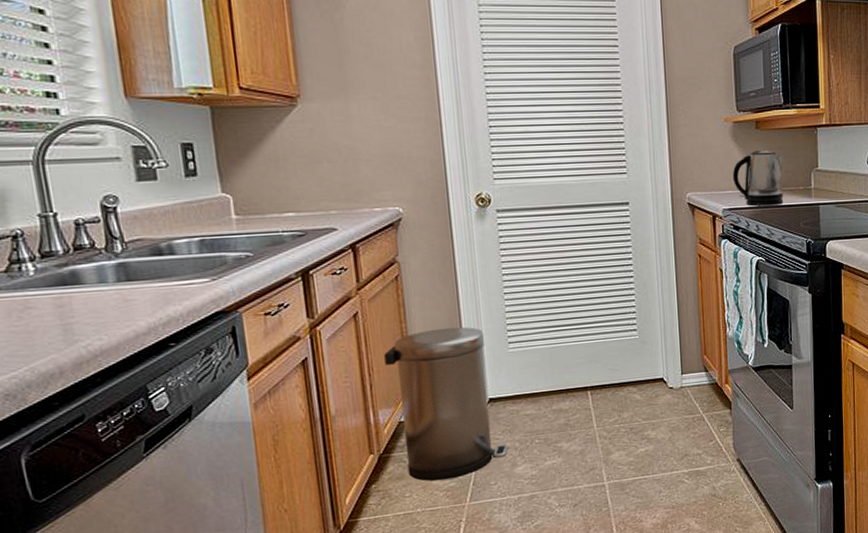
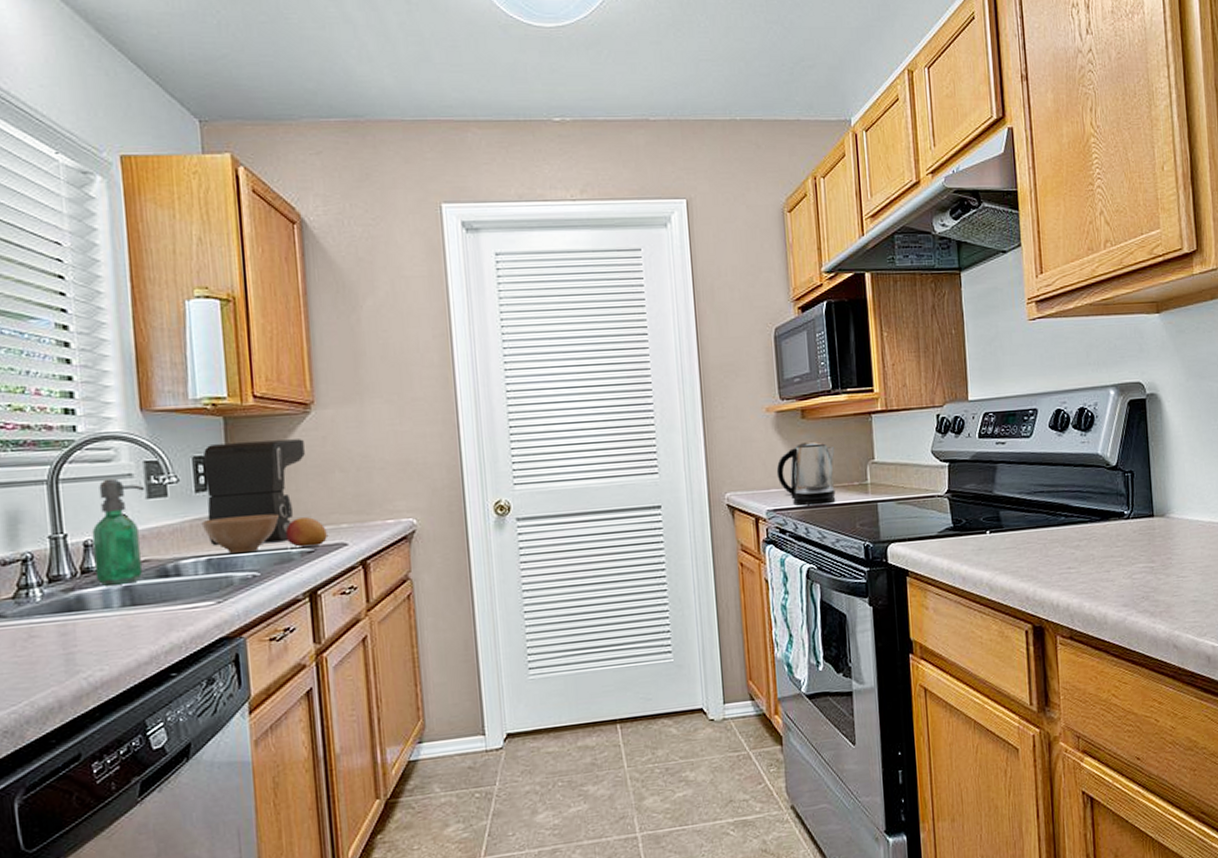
soap dispenser: none [82,161,137,262] -> present [91,478,145,586]
coffee maker: none [191,130,293,228] -> present [202,439,305,546]
bowl: none [192,199,271,236] -> present [201,513,280,554]
fruit: none [276,203,317,231] -> present [285,517,327,547]
pedal bin: present [384,327,508,481] -> none [394,651,528,831]

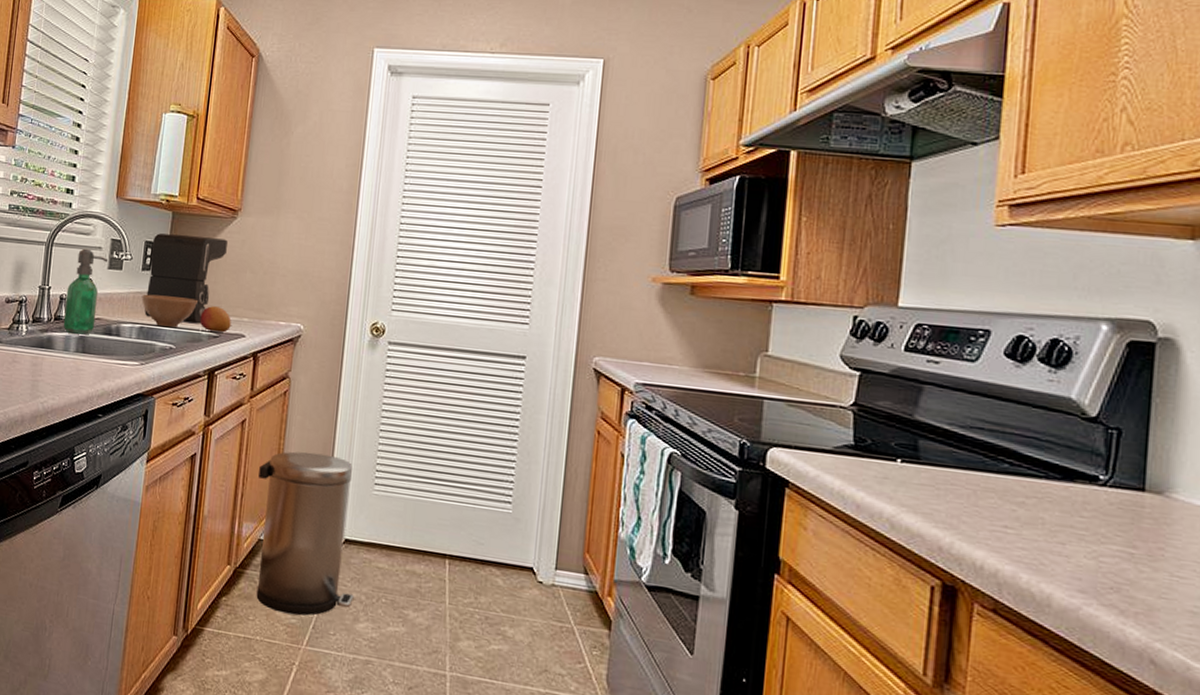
pedal bin: none [394,651,528,831] -> present [256,451,354,616]
kettle: present [776,441,836,507] -> none [652,319,723,391]

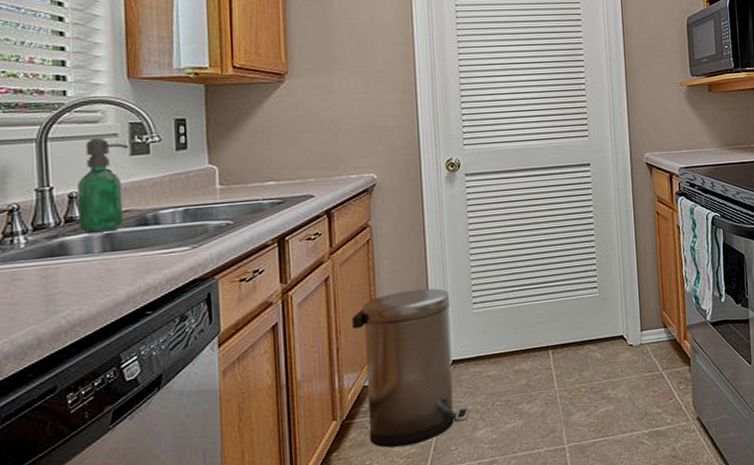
bowl: present [141,294,199,328] -> none [180,169,254,205]
coffee maker: present [144,233,228,323] -> none [184,104,278,198]
fruit: present [199,306,231,333] -> none [257,172,296,199]

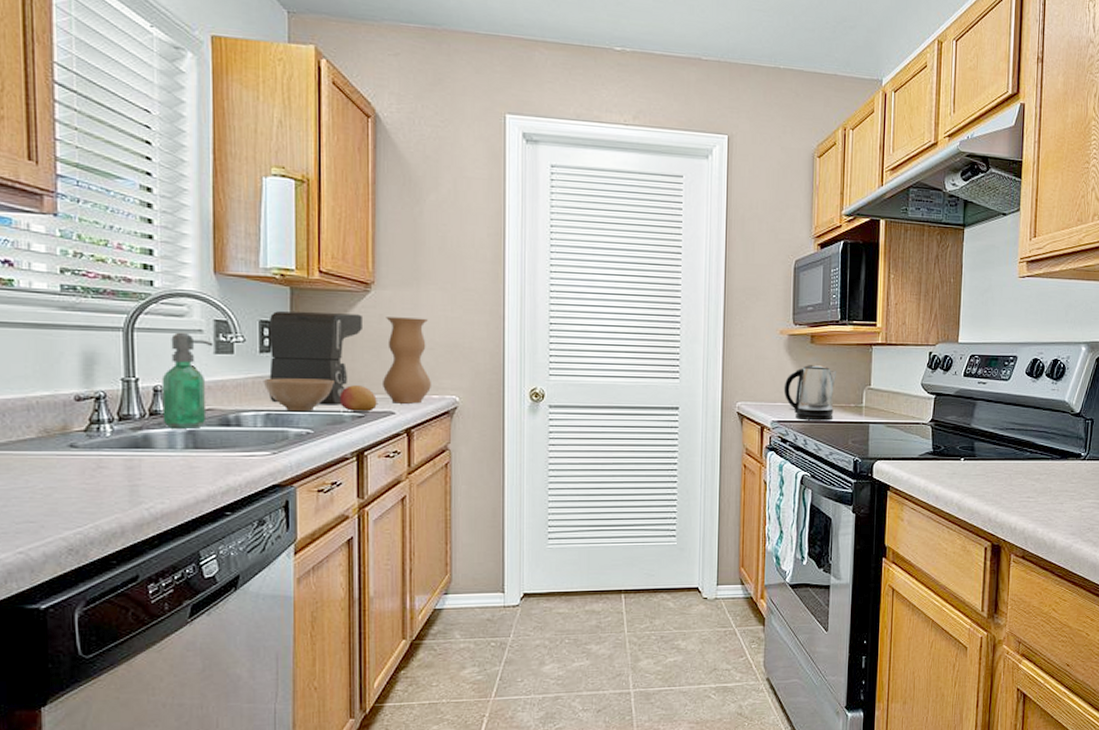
bowl: none [180,169,254,205] -> present [263,378,336,412]
coffee maker: none [184,104,278,198] -> present [268,311,362,404]
fruit: none [257,172,296,199] -> present [339,385,377,412]
vase: none [299,102,349,187] -> present [381,317,431,404]
pedal bin: present [352,288,470,448] -> none [427,518,538,673]
kettle: none [687,110,737,165] -> present [783,364,837,422]

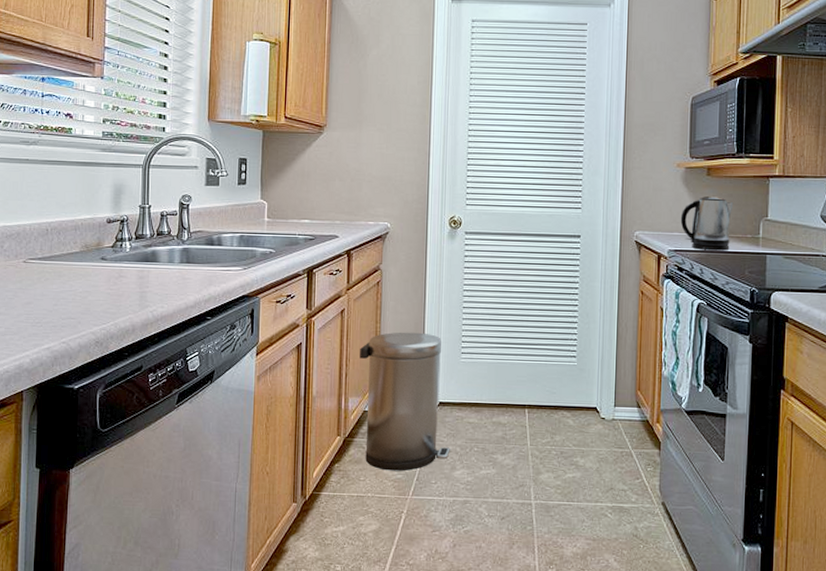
soap dispenser: present [161,332,214,428] -> none [166,168,205,247]
bowl: present [263,378,336,412] -> none [239,206,294,235]
coffee maker: present [268,311,362,404] -> none [243,150,316,228]
fruit: present [339,385,377,412] -> none [295,212,325,235]
vase: present [381,317,431,404] -> none [329,154,368,229]
pedal bin: none [427,518,538,673] -> present [360,332,450,471]

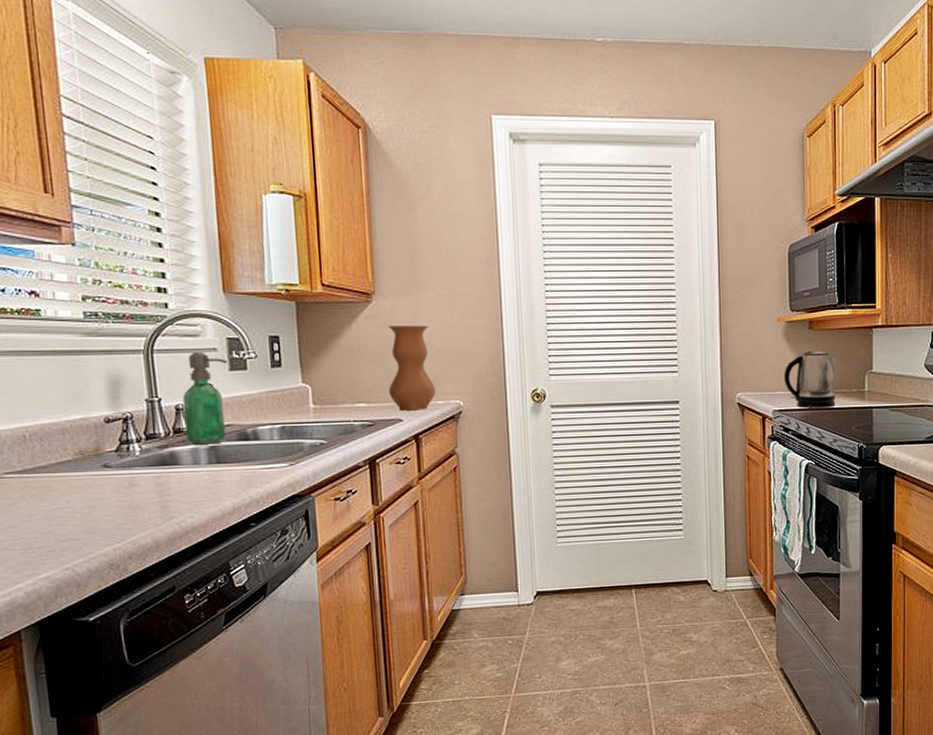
soap dispenser: none [166,168,205,247] -> present [182,351,228,445]
vase: none [329,154,368,229] -> present [388,325,436,411]
pedal bin: present [360,332,450,471] -> none [441,519,553,671]

